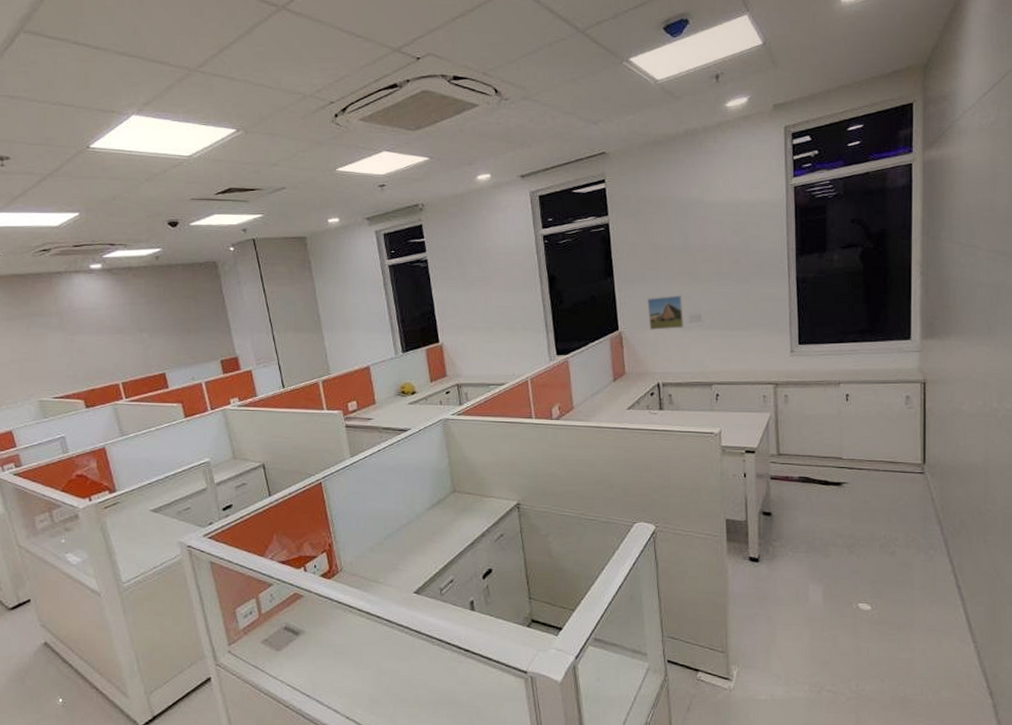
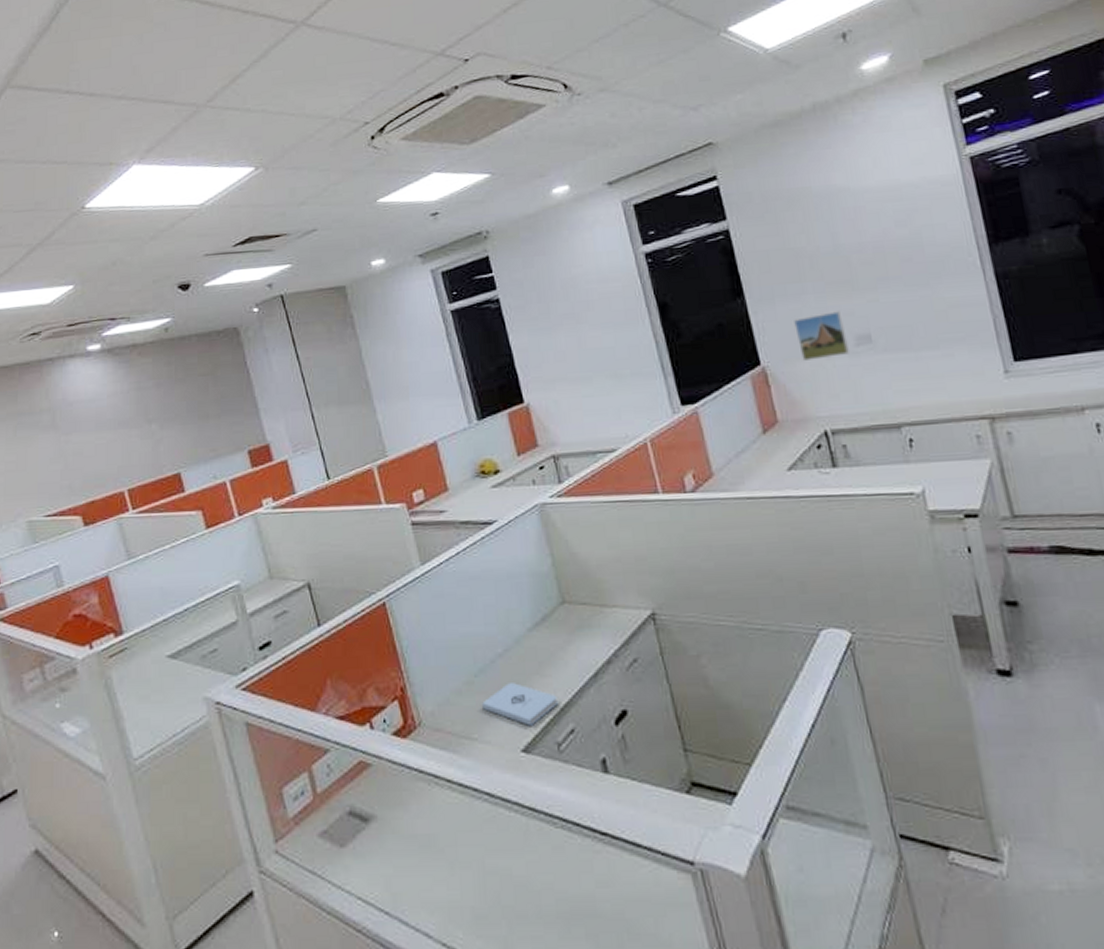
notepad: none [387,545,443,576] -> present [481,683,558,726]

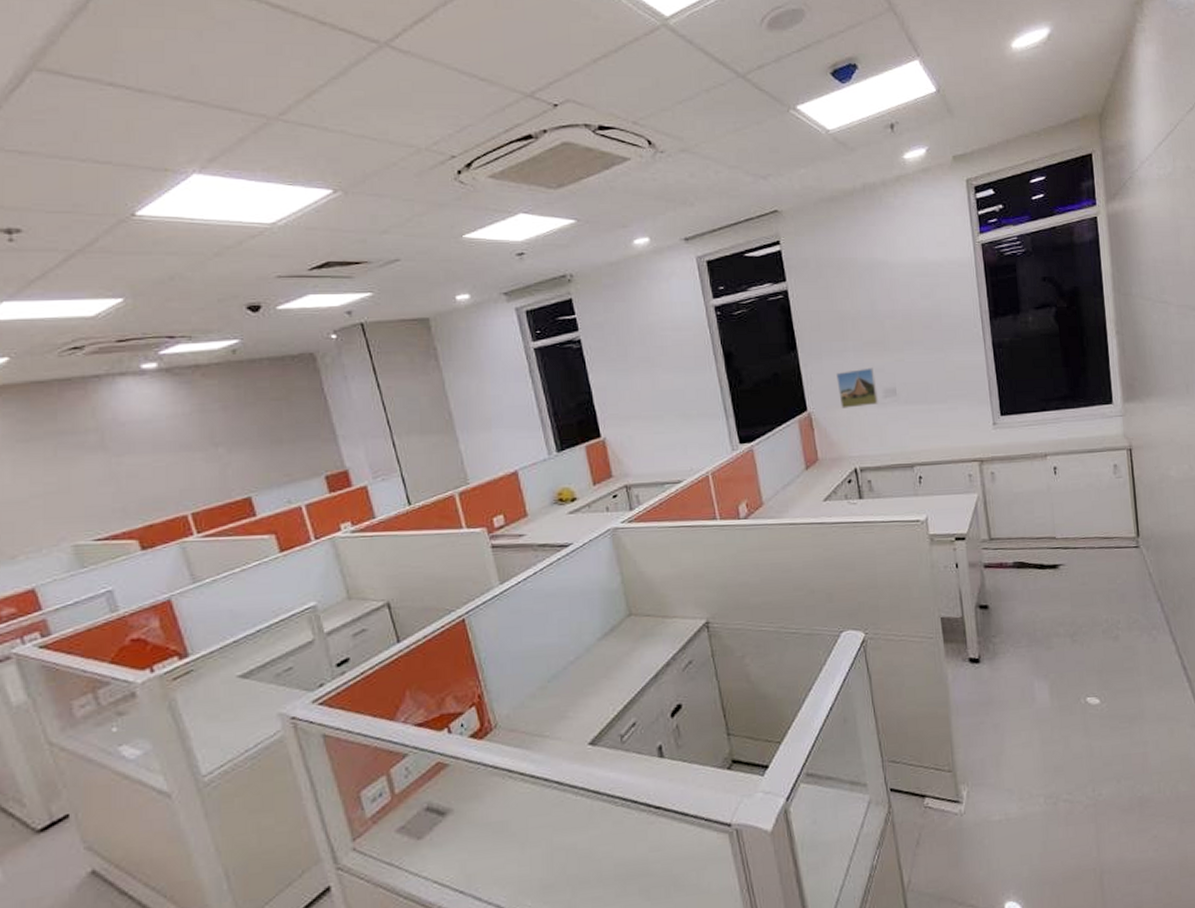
notepad: present [481,683,558,726] -> none [553,686,622,722]

